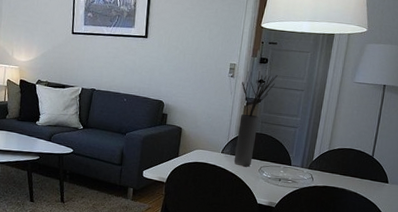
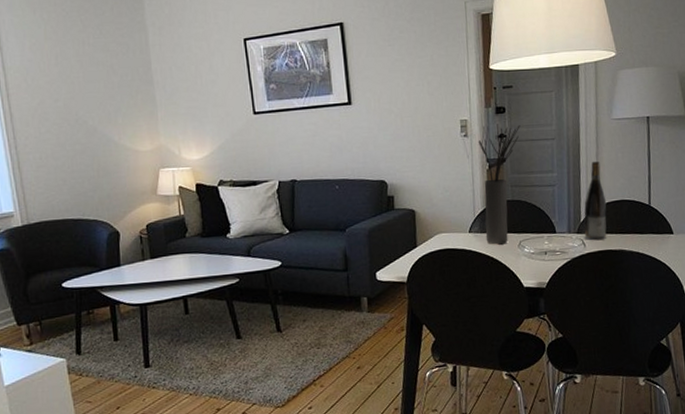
wine bottle: none [313,113,338,178] -> present [584,161,607,241]

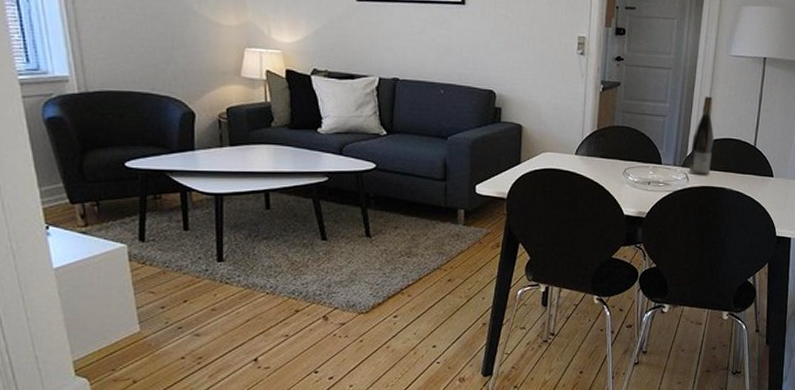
vase: present [478,124,520,245] -> none [591,46,639,170]

